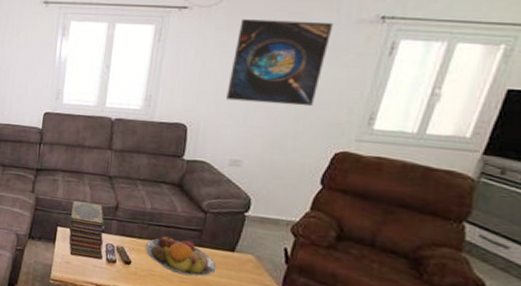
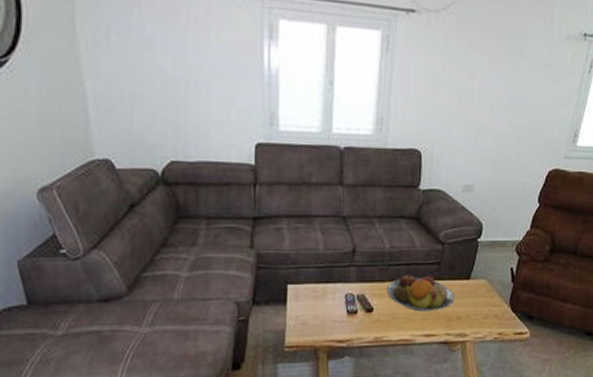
book stack: present [68,200,105,260] -> none [301,250,343,314]
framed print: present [226,19,333,107] -> none [457,29,547,126]

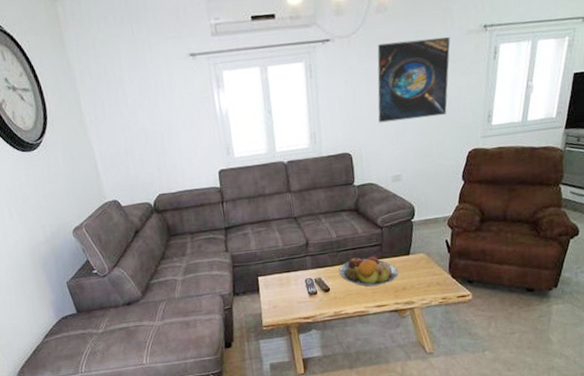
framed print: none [457,29,547,126] -> present [377,37,450,123]

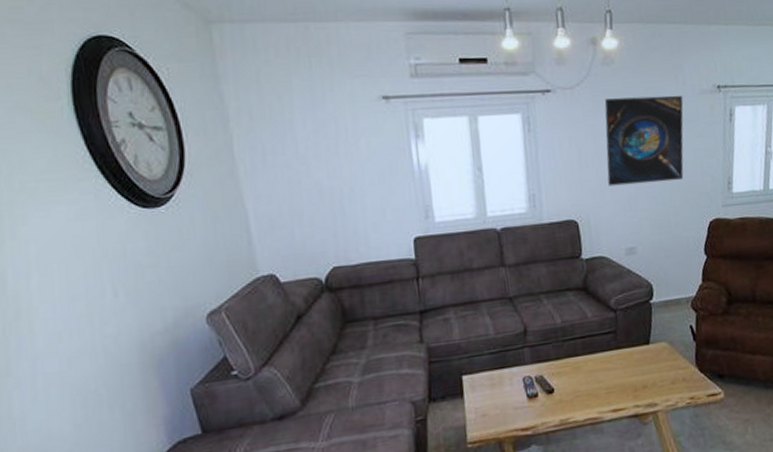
fruit bowl: present [338,254,399,287] -> none [564,343,638,386]

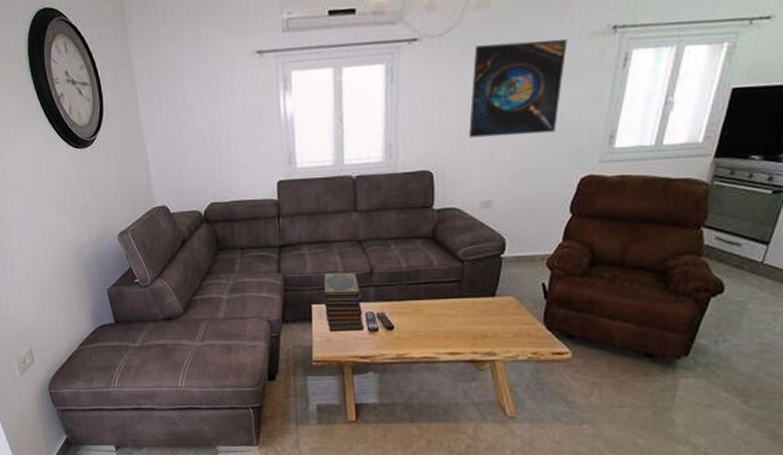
book stack: none [474,333,522,405] -> present [324,272,364,332]

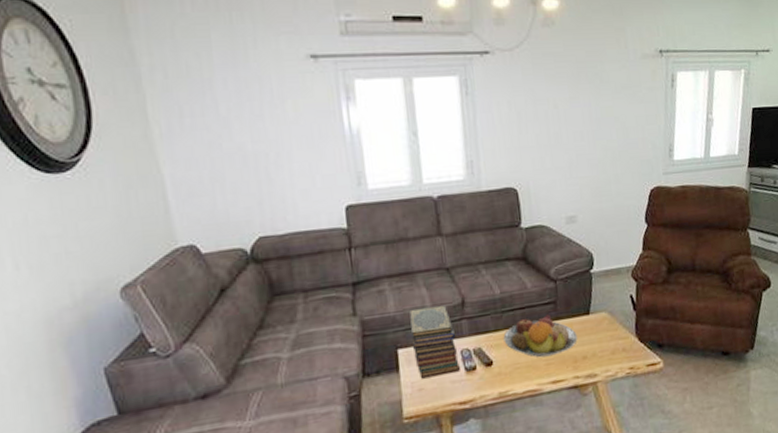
fruit bowl: none [406,292,479,330] -> present [503,314,577,358]
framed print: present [469,39,567,138] -> none [545,59,625,153]

